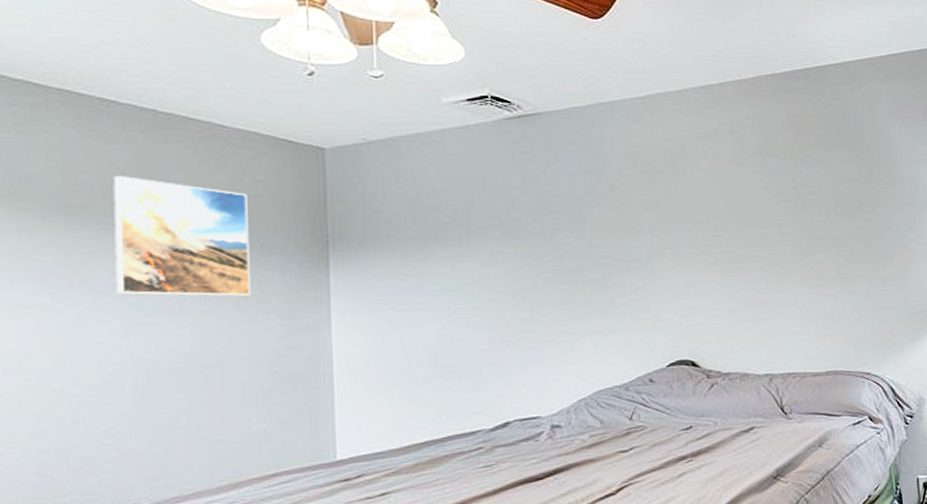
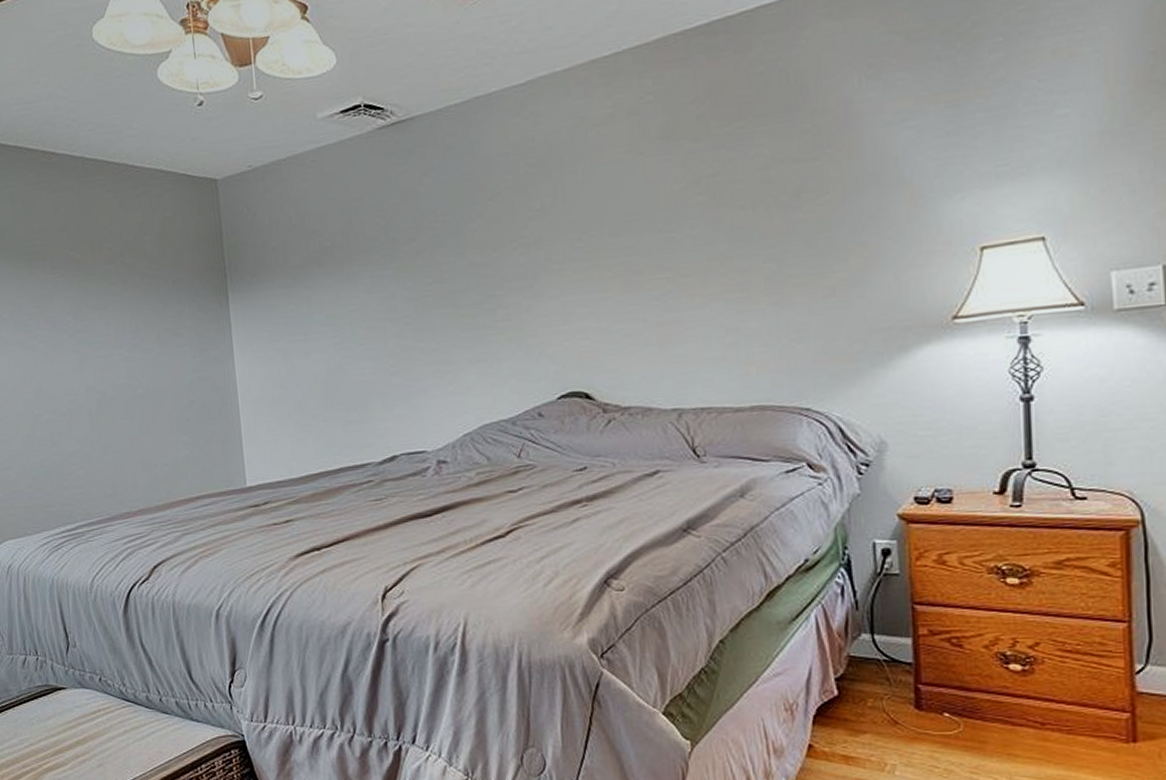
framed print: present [113,176,251,297] -> none [58,222,168,332]

